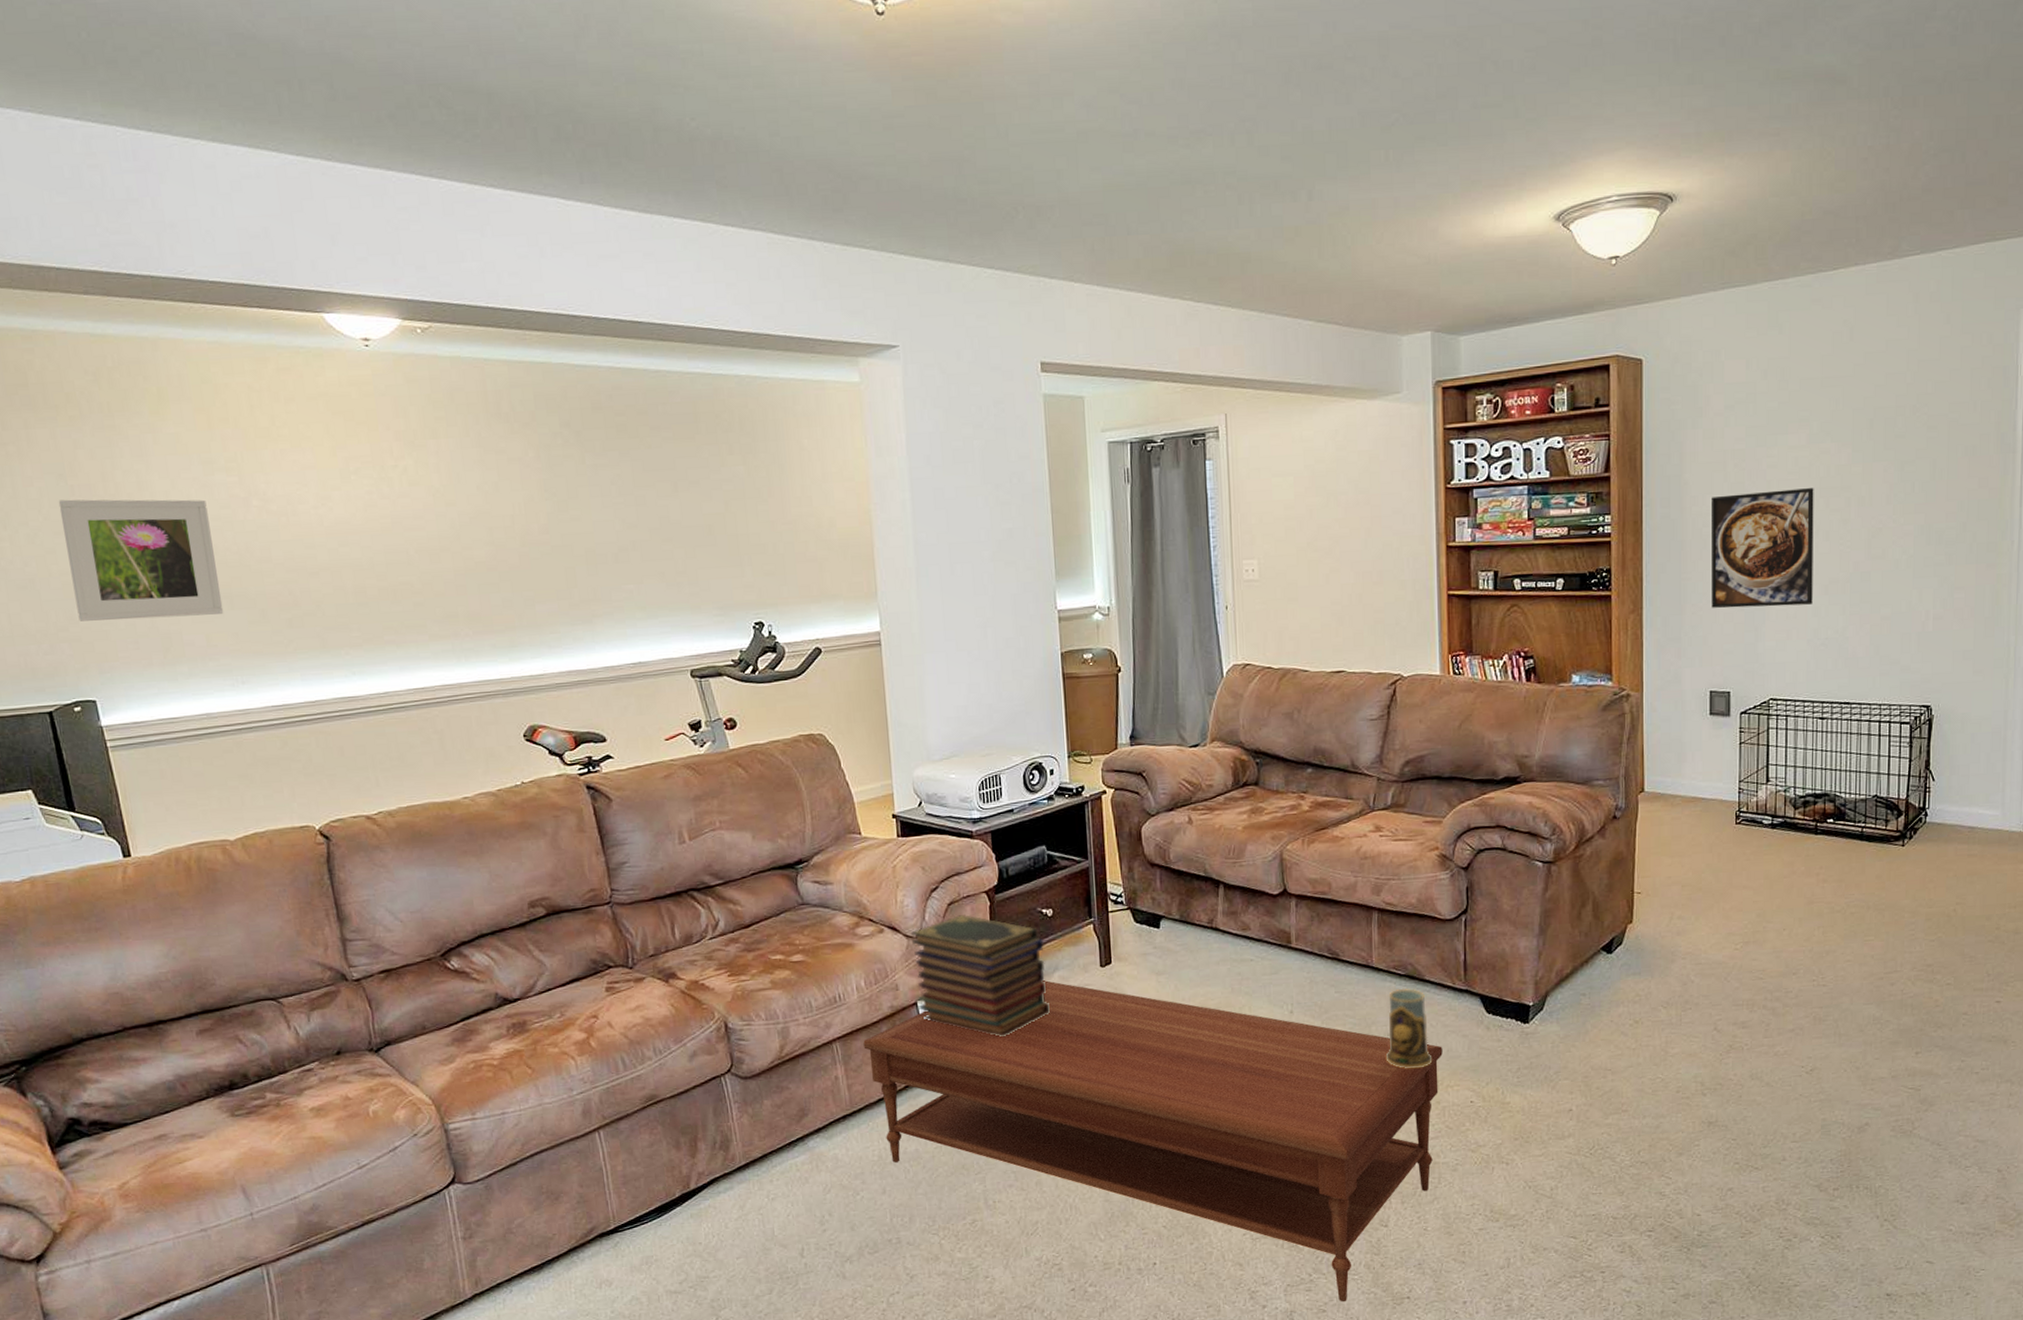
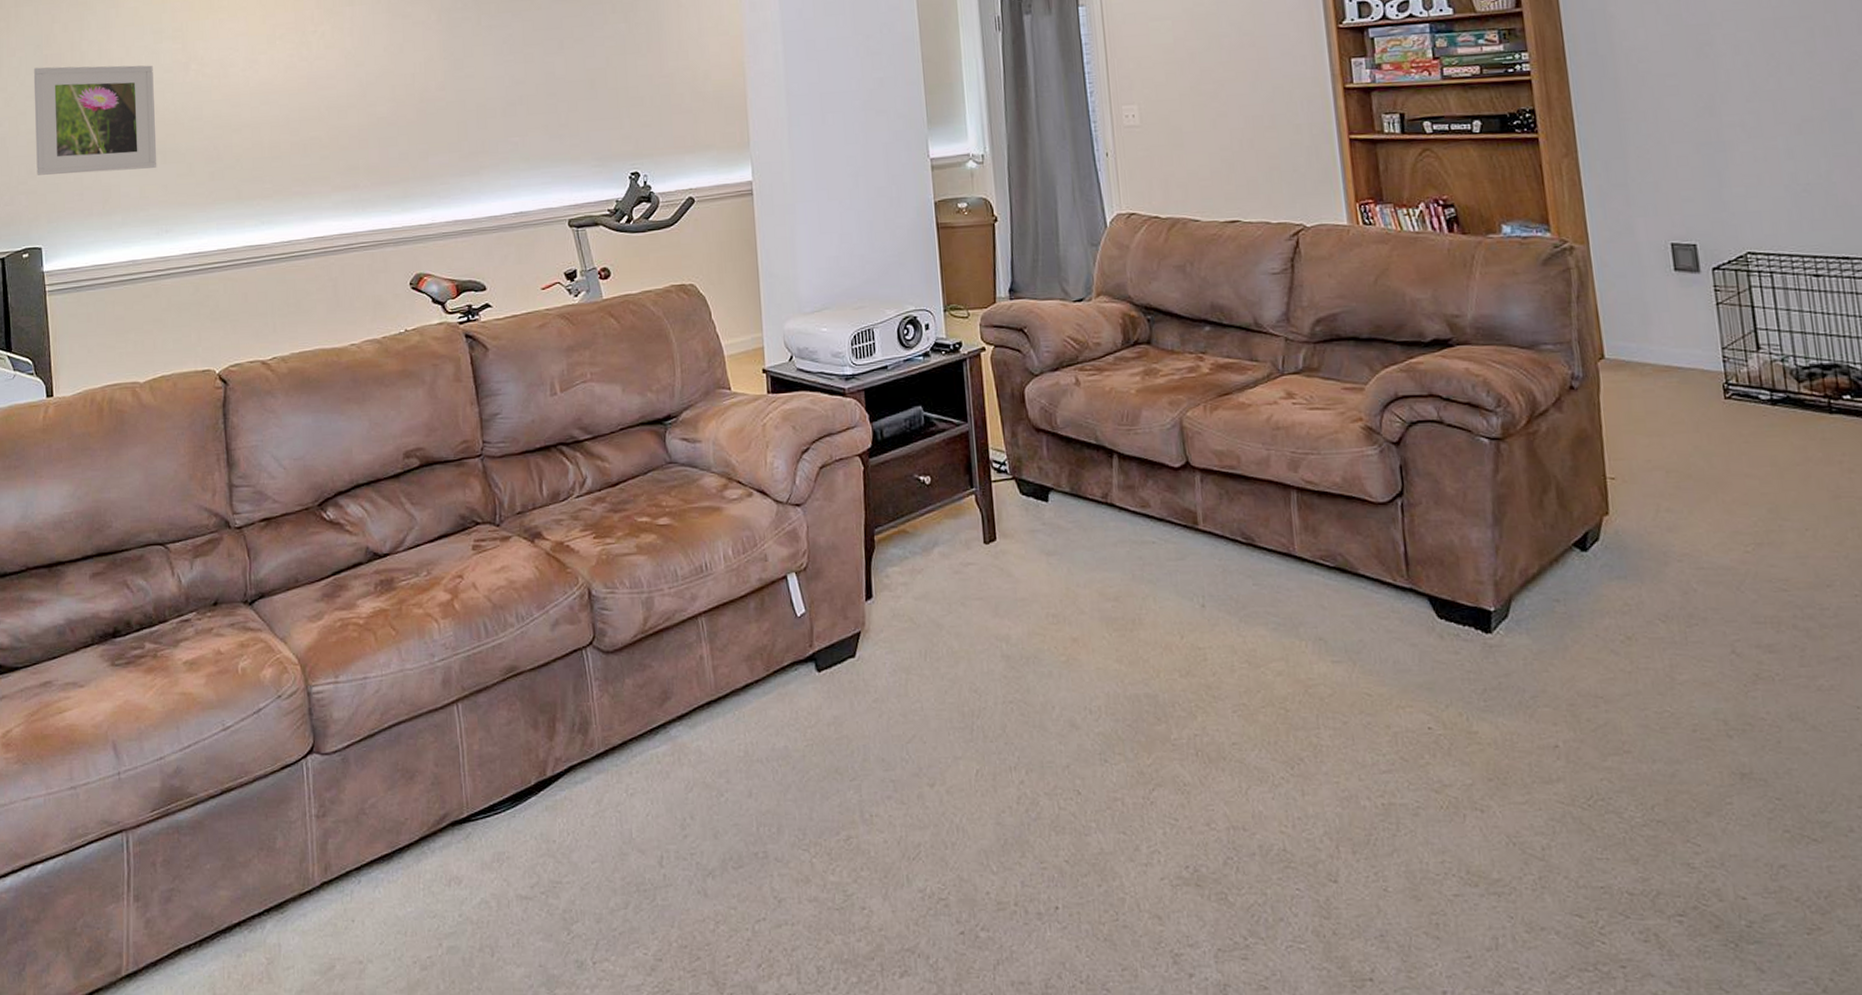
coffee table: present [863,980,1443,1303] -> none [730,557,1388,979]
book stack: present [911,915,1050,1038] -> none [781,480,930,620]
mug: present [1385,988,1433,1069] -> none [1318,583,1377,683]
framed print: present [1712,488,1814,608] -> none [1645,18,1785,151]

